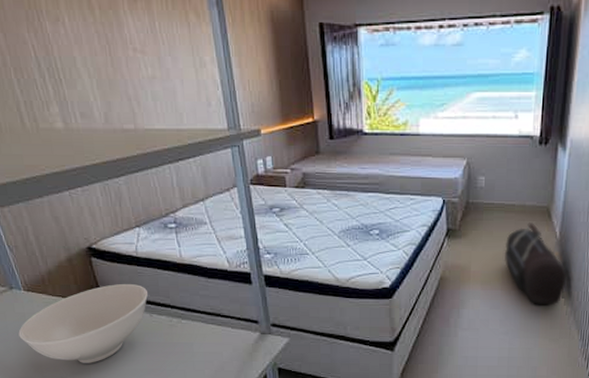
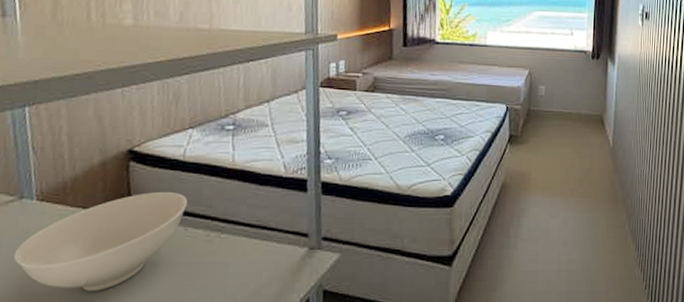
duffel bag: present [504,222,567,306] -> none [562,130,621,214]

